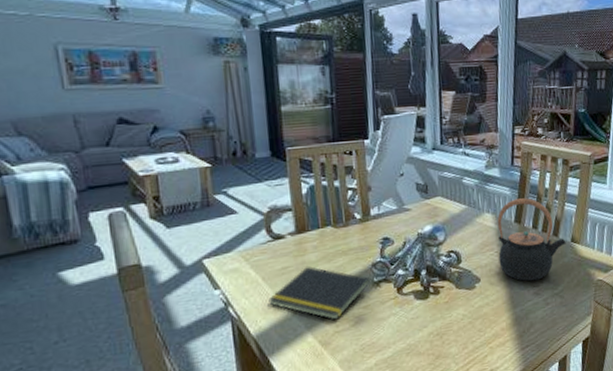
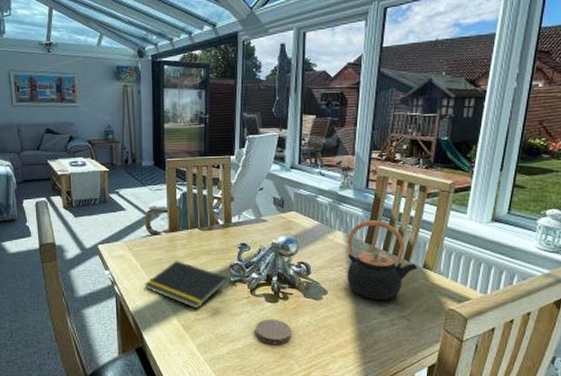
coaster: none [405,317,446,347] -> present [255,319,292,345]

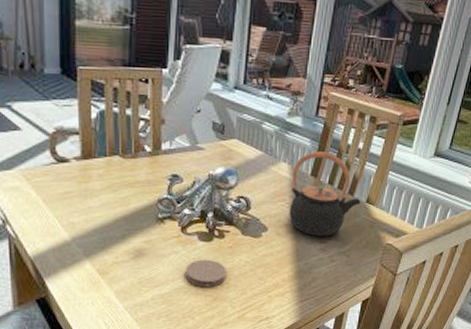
notepad: present [144,260,227,309] -> none [48,193,154,251]

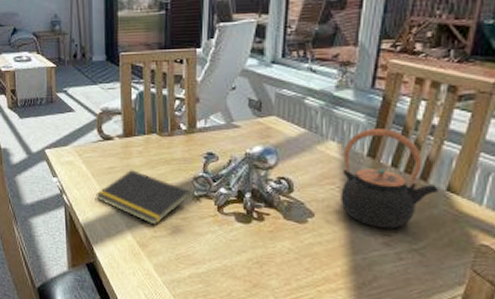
notepad: none [48,193,154,251] -> present [96,169,190,225]
coaster: present [185,259,226,287] -> none [222,241,267,272]

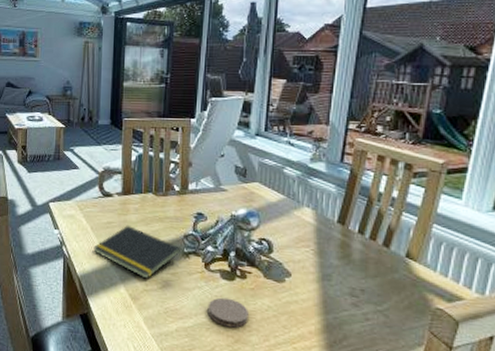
coaster: none [222,241,267,272] -> present [207,297,248,328]
teapot: present [340,129,439,229] -> none [314,198,399,291]

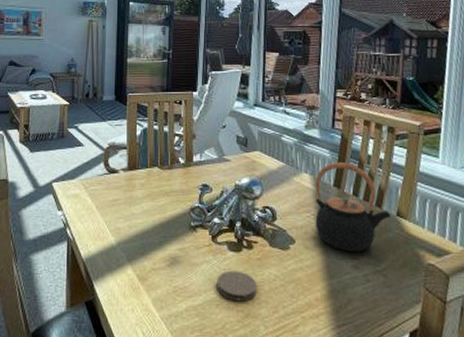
notepad: present [93,224,181,279] -> none [99,201,187,257]
teapot: none [314,198,399,291] -> present [315,162,391,252]

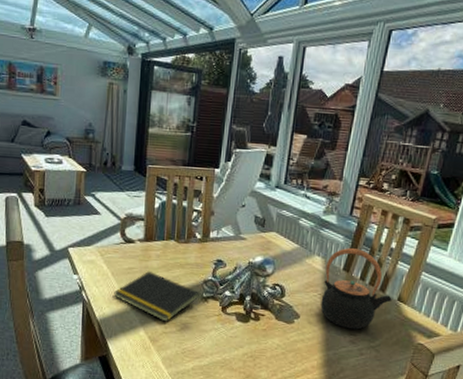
notepad: none [99,201,187,257] -> present [114,270,200,322]
coaster: present [216,270,257,302] -> none [222,338,260,365]

